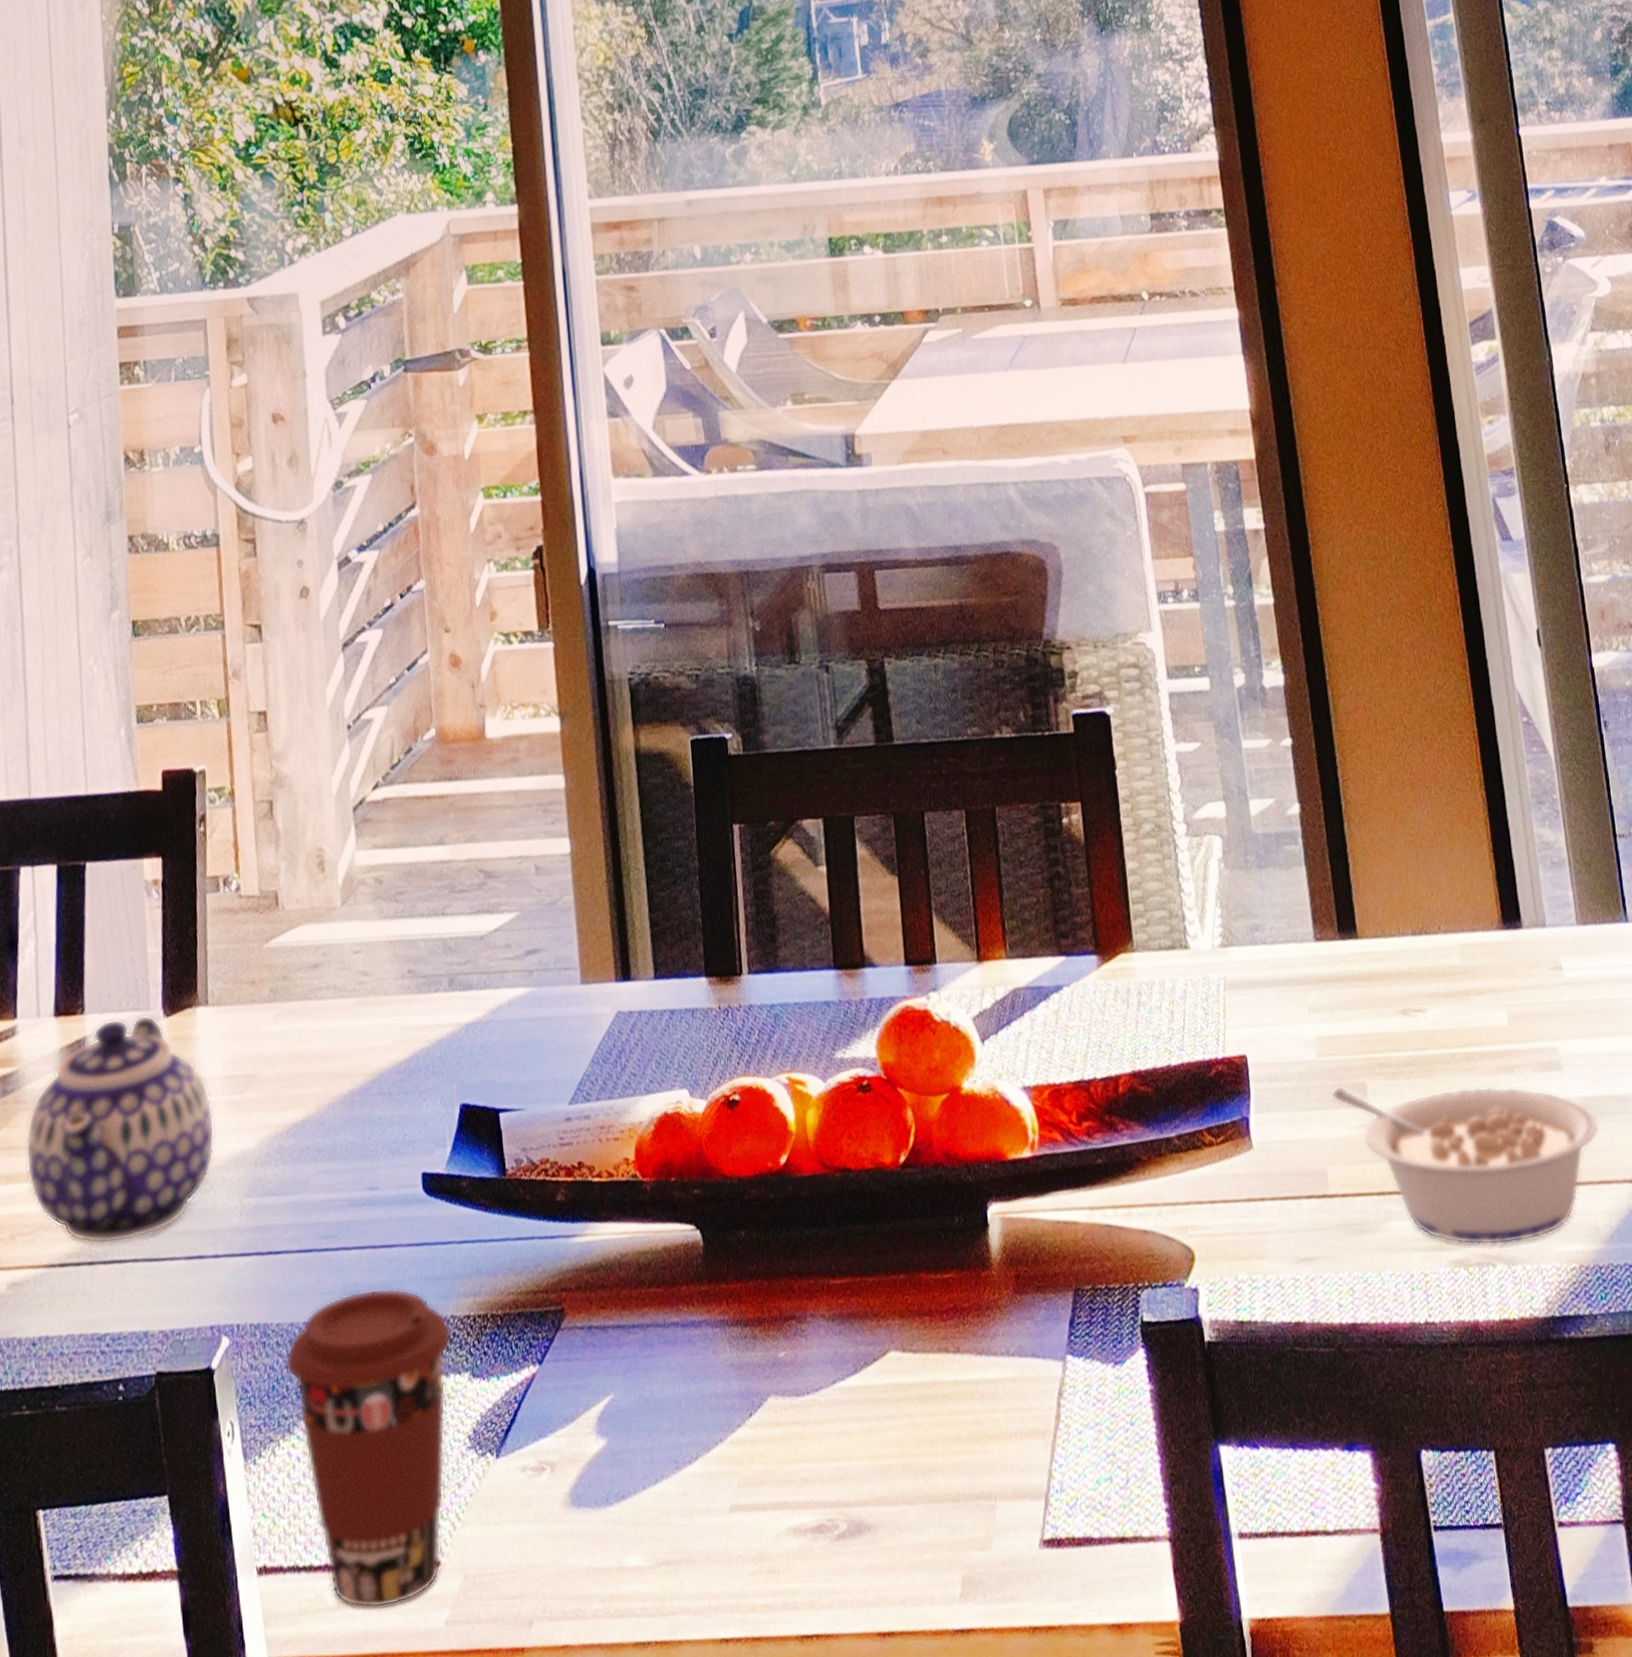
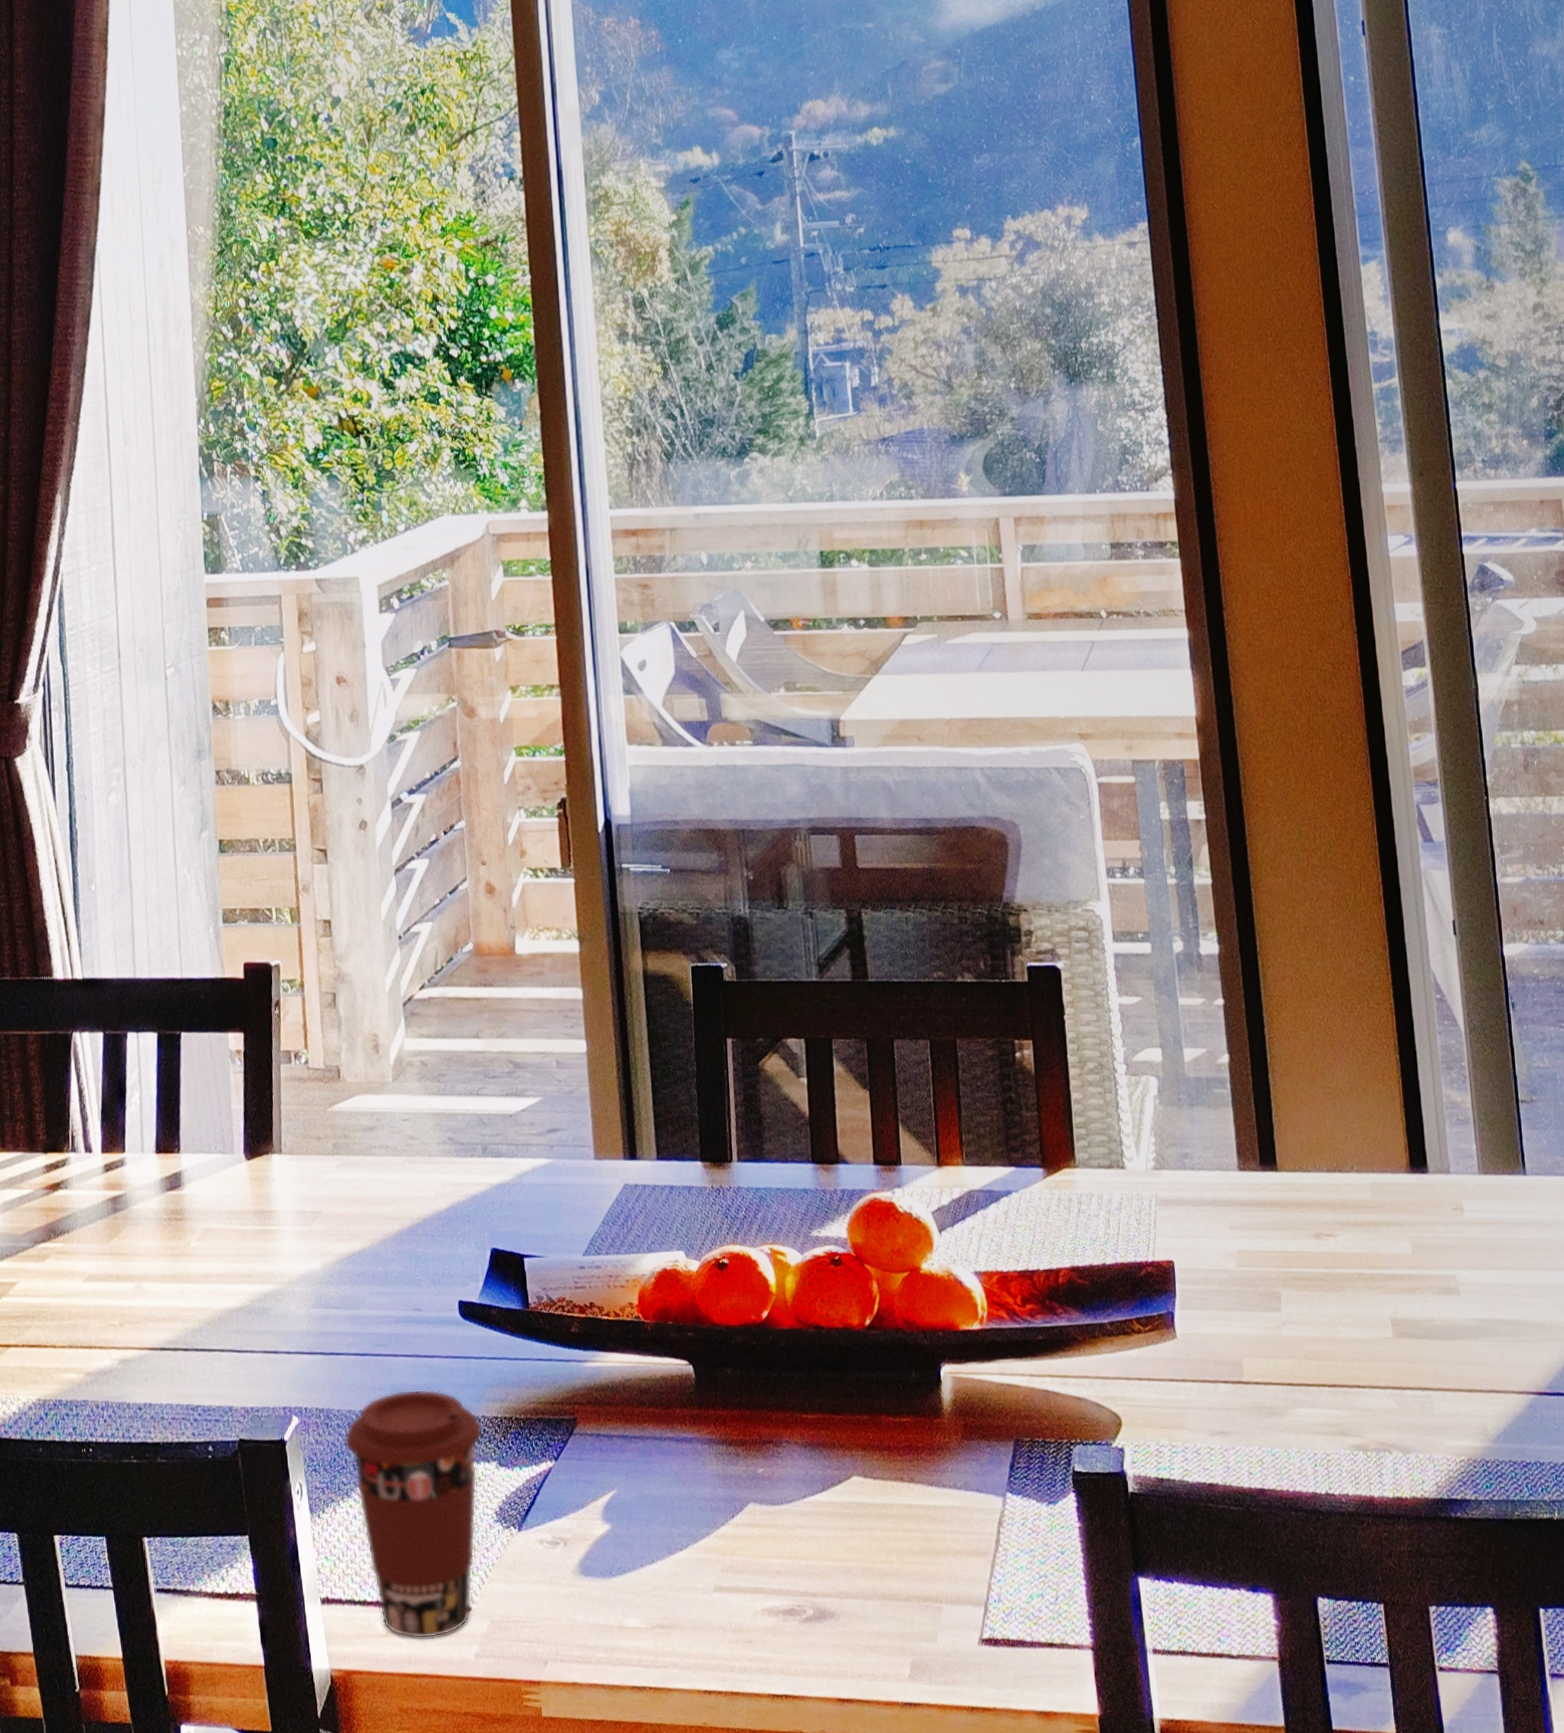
teapot: present [25,1015,215,1245] -> none [132,1157,287,1336]
legume: present [1331,1085,1599,1246] -> none [1248,1292,1491,1436]

